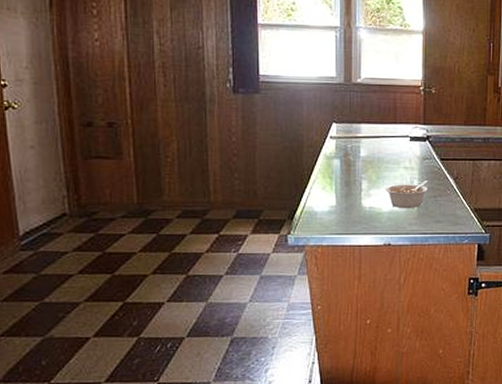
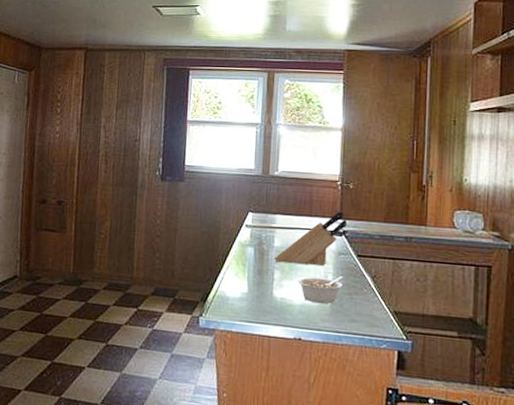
knife block: none [361,116,430,173] -> present [275,211,347,266]

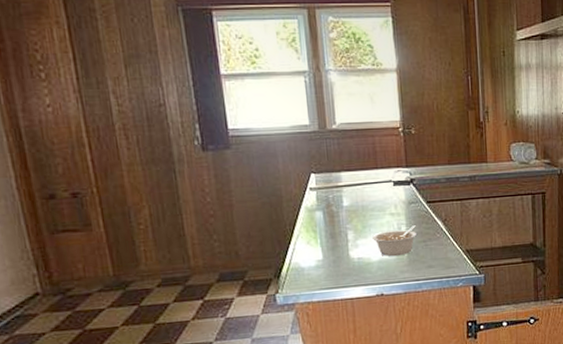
knife block: present [275,211,347,266] -> none [346,159,413,222]

